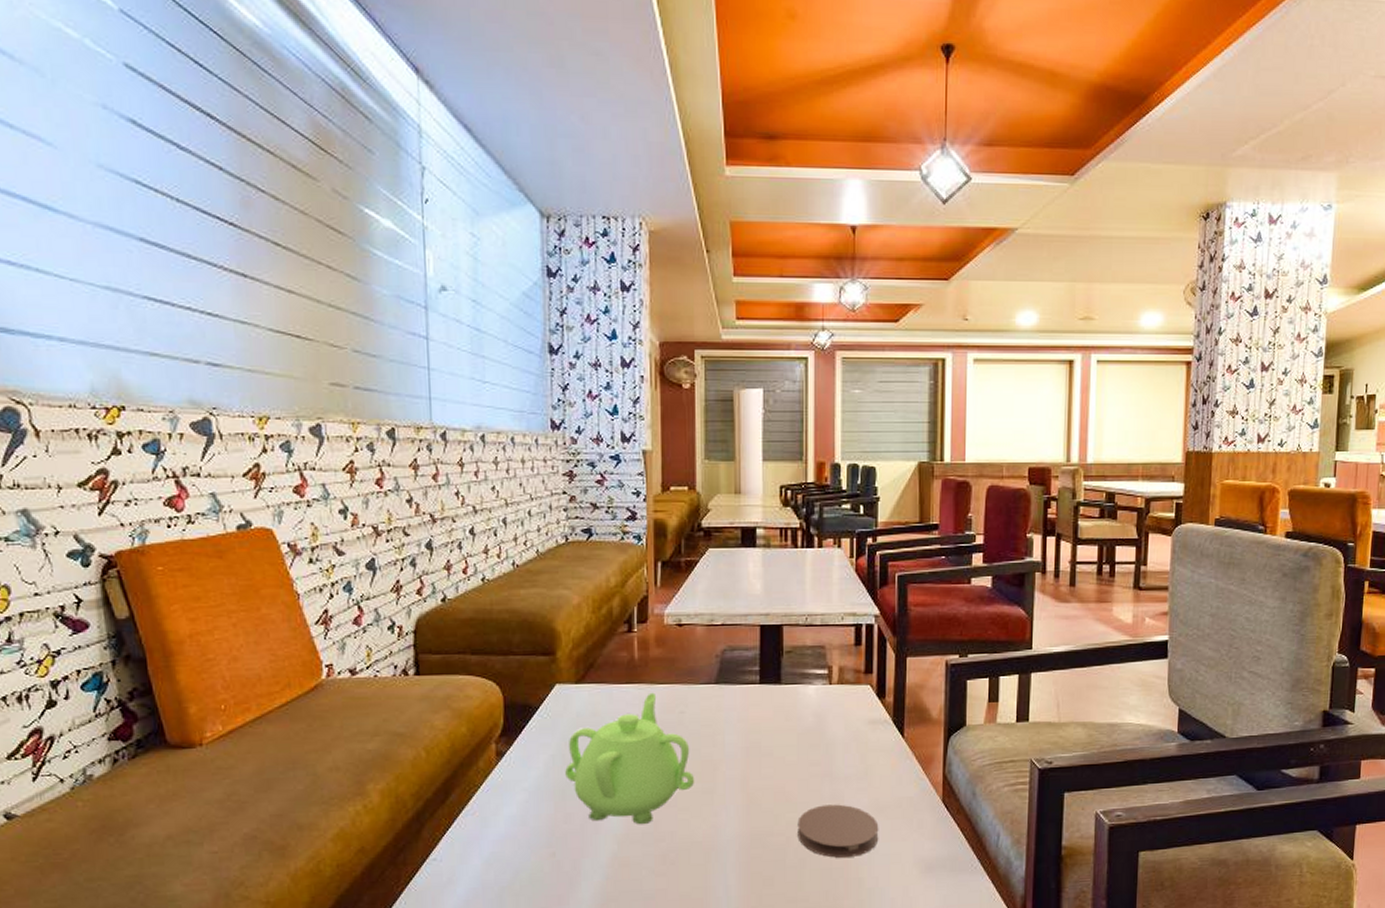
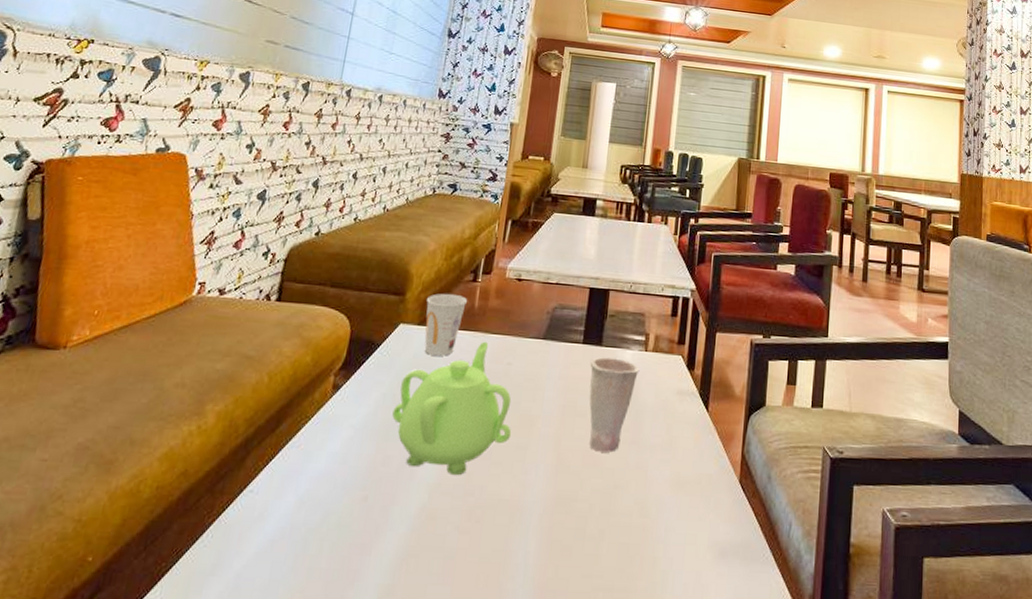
cup: none [580,647,626,712] -> present [424,293,468,356]
cup: none [770,695,825,788] -> present [589,357,640,453]
coaster: present [797,804,879,858] -> none [600,473,678,533]

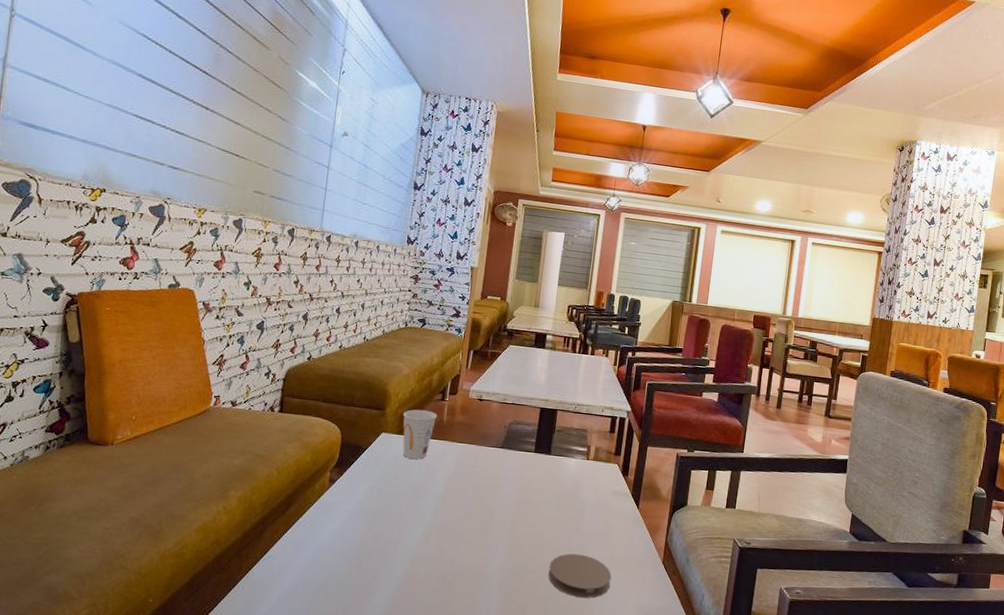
teapot: present [392,341,512,476] -> none [379,448,476,551]
cup: present [589,357,640,453] -> none [539,463,582,537]
coaster: none [600,473,678,533] -> present [548,553,612,598]

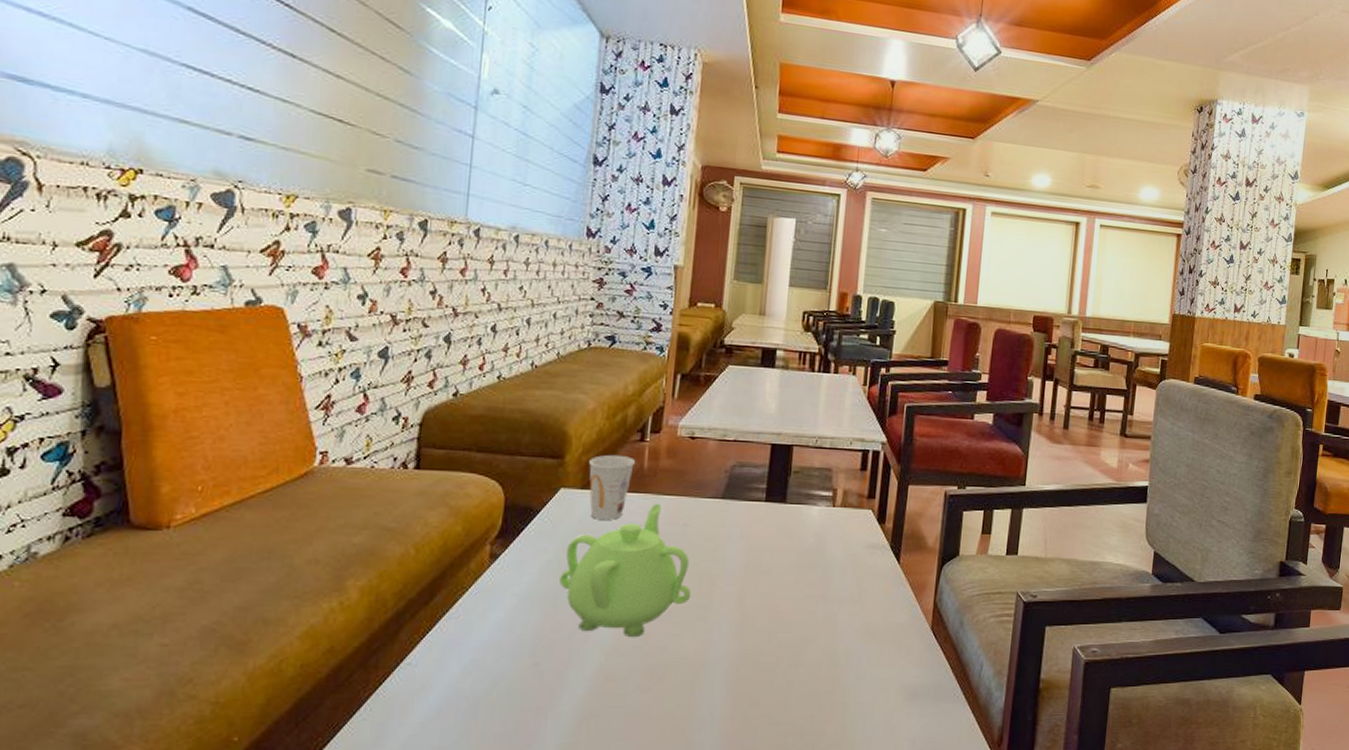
teapot: none [379,448,476,551] -> present [559,503,691,638]
coaster: present [548,553,612,598] -> none [788,626,869,681]

